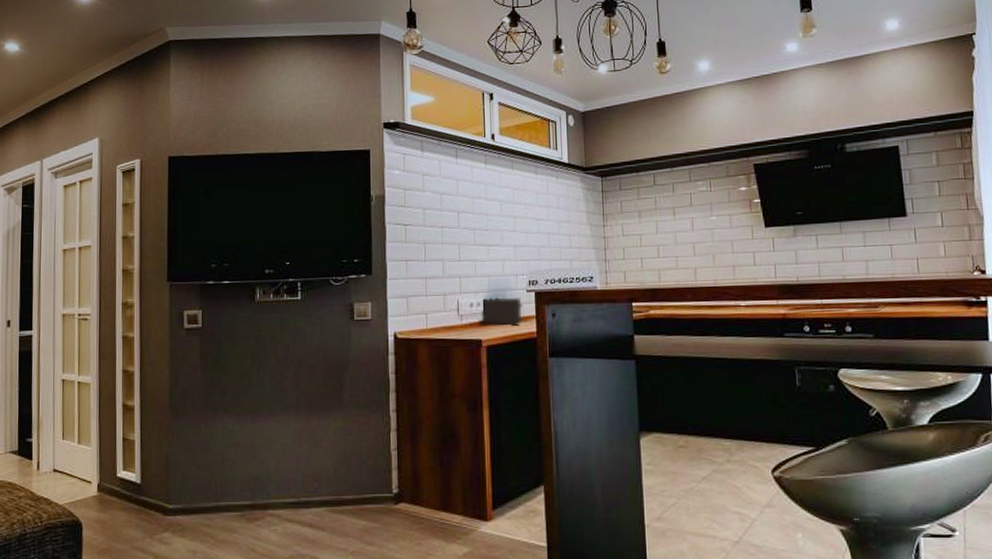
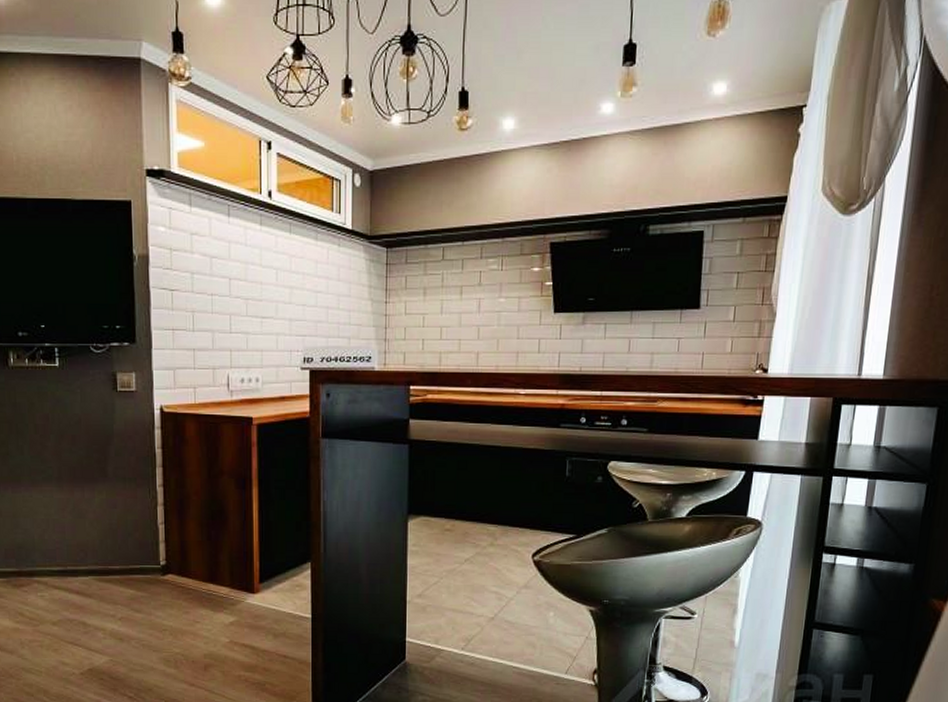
toaster: present [477,298,523,327] -> none [248,374,297,406]

